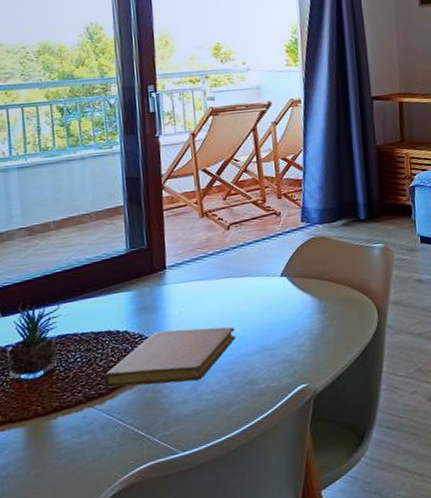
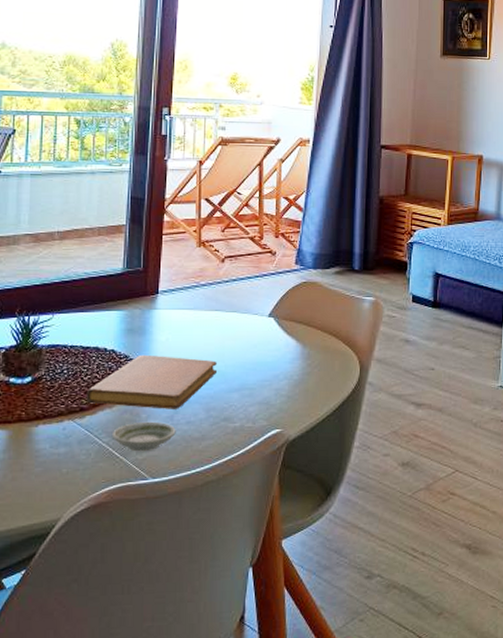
saucer: none [135,395,201,428] -> present [111,421,176,452]

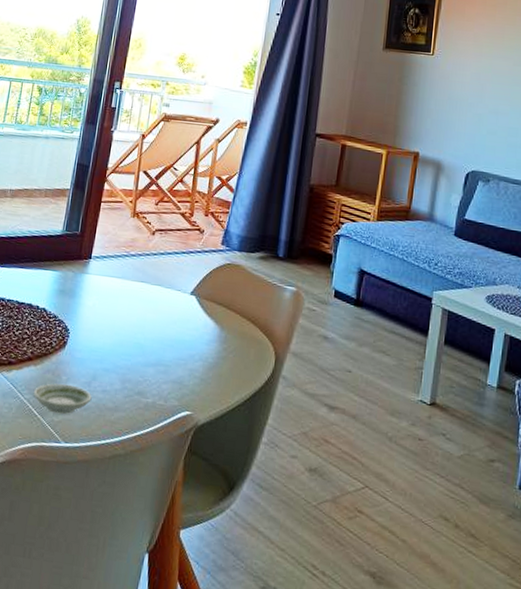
notebook: present [86,354,217,409] -> none [14,316,137,376]

